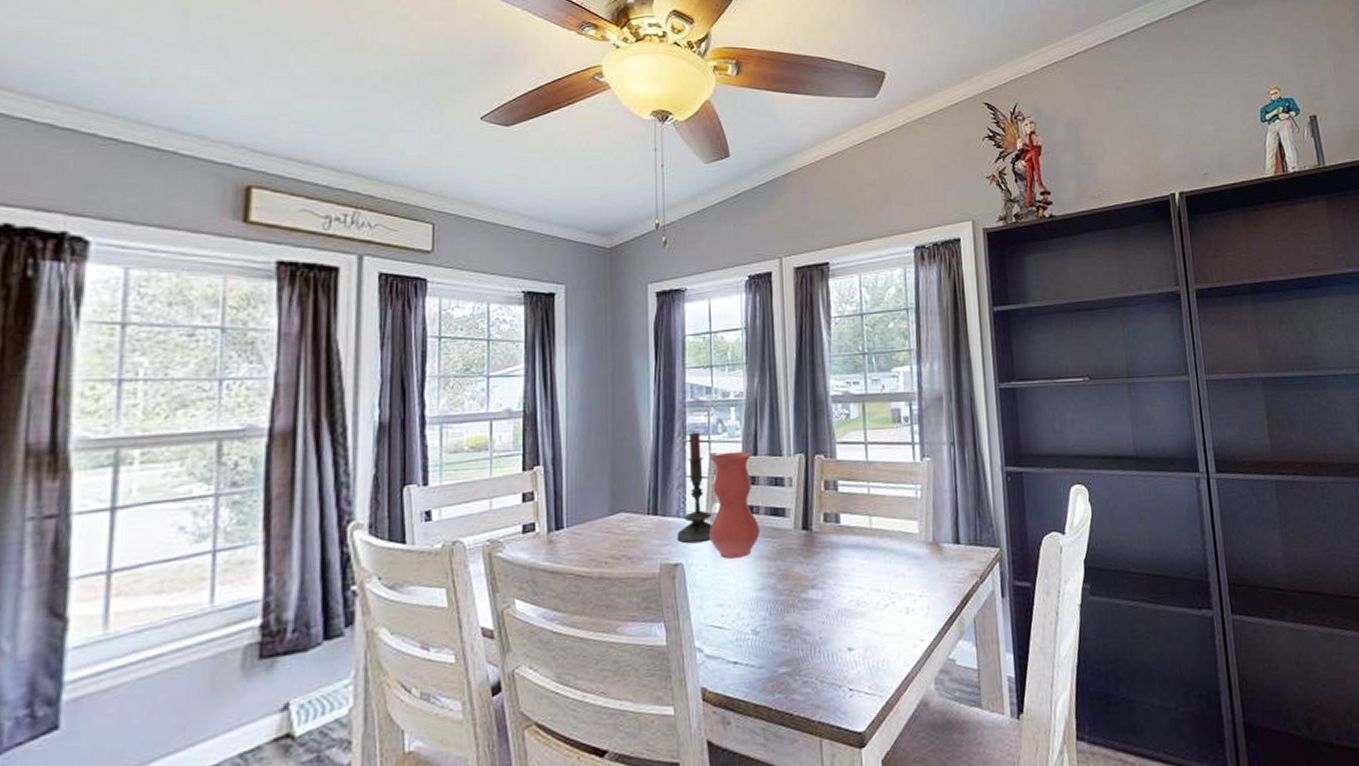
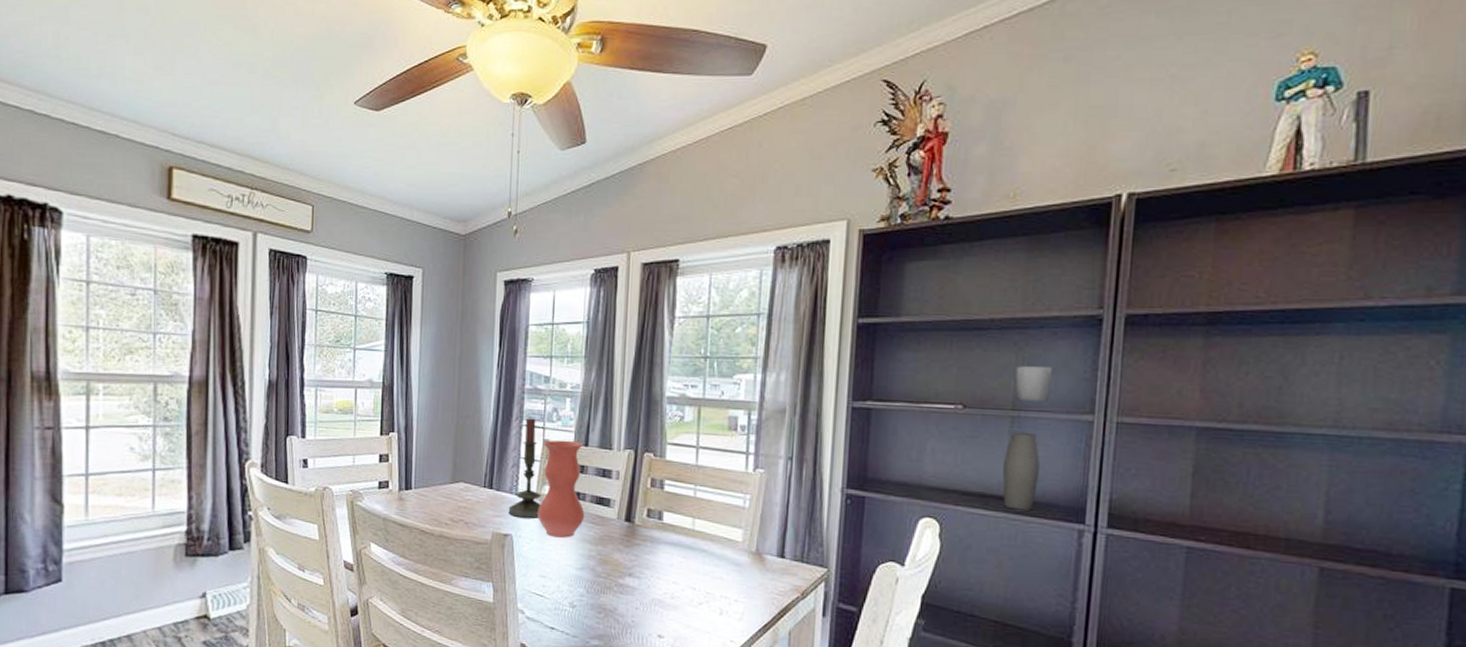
candle holder: none [1124,338,1154,370] -> present [1015,366,1053,403]
vase: none [1128,396,1159,467] -> present [1002,431,1040,511]

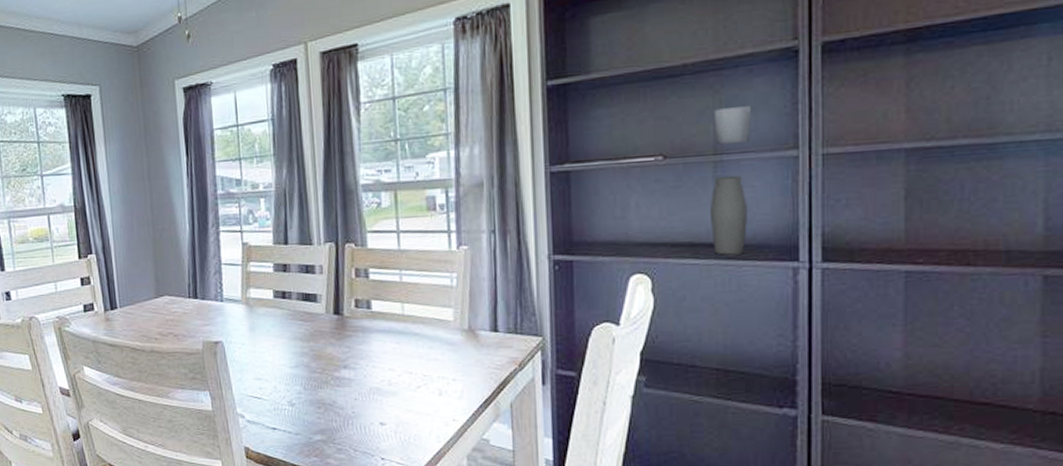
candle: present [508,415,541,519] -> none [215,220,248,324]
vase: present [537,440,585,538] -> none [242,240,293,339]

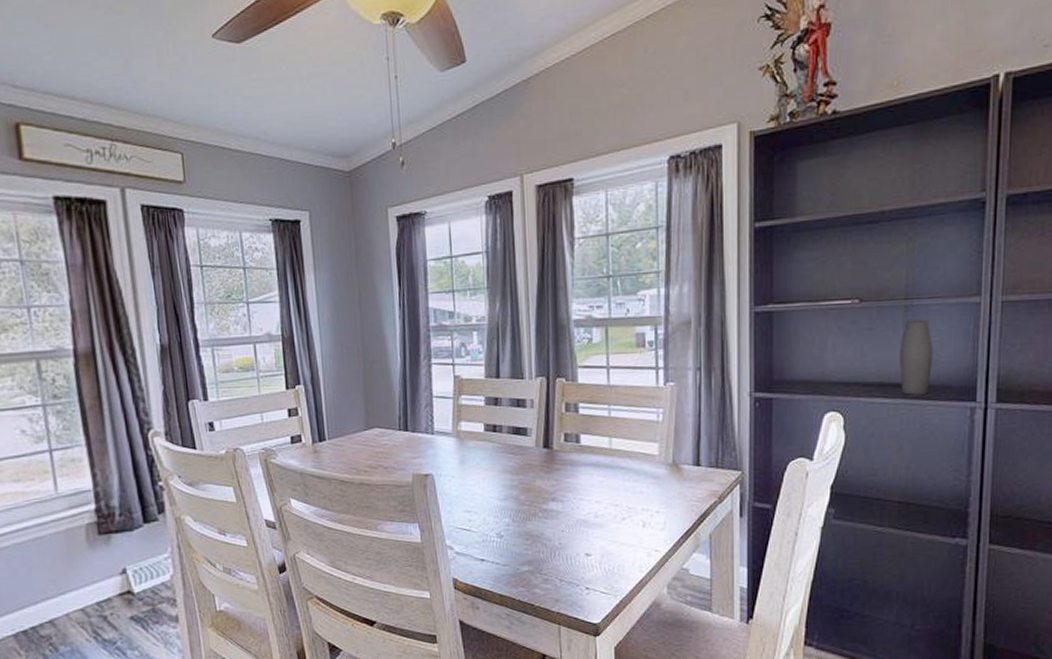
candle holder: present [714,106,752,145] -> none [907,254,942,290]

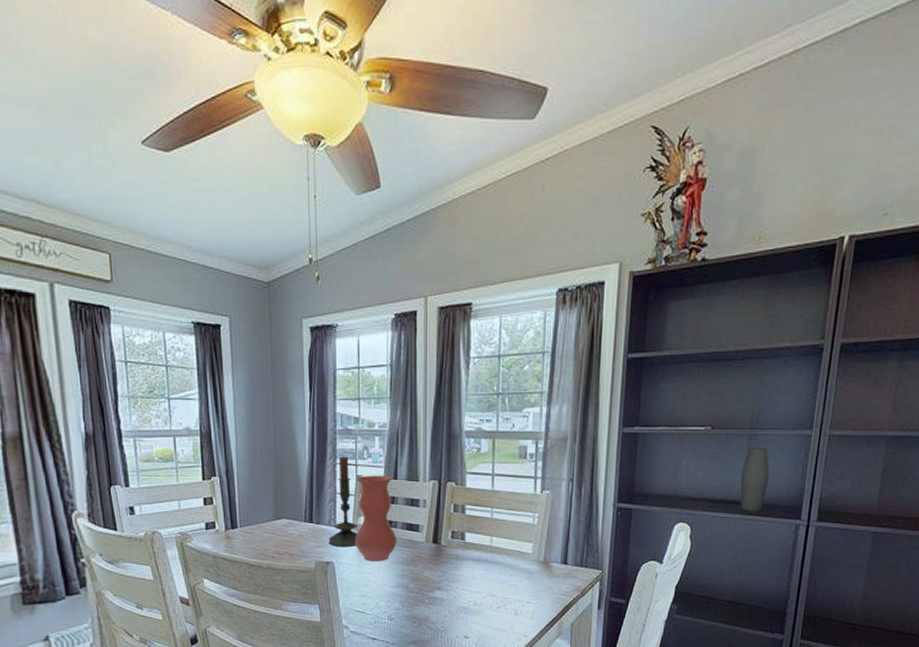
candle: none [426,352,459,457] -> present [328,454,358,547]
vase: none [453,374,504,472] -> present [355,475,397,561]

